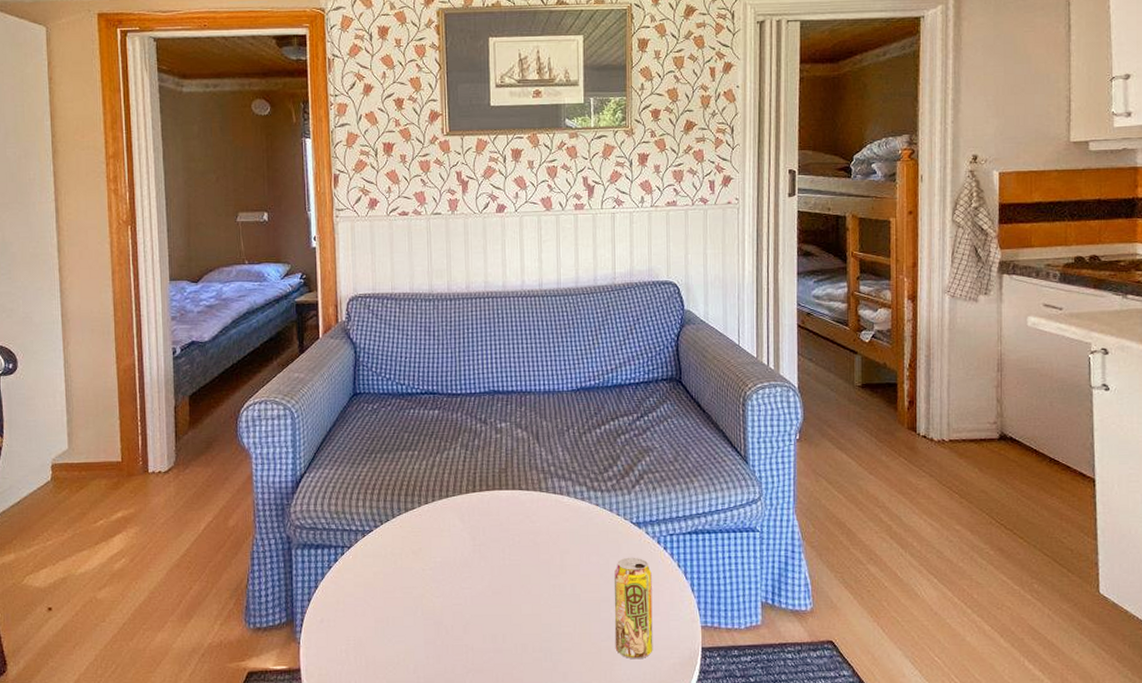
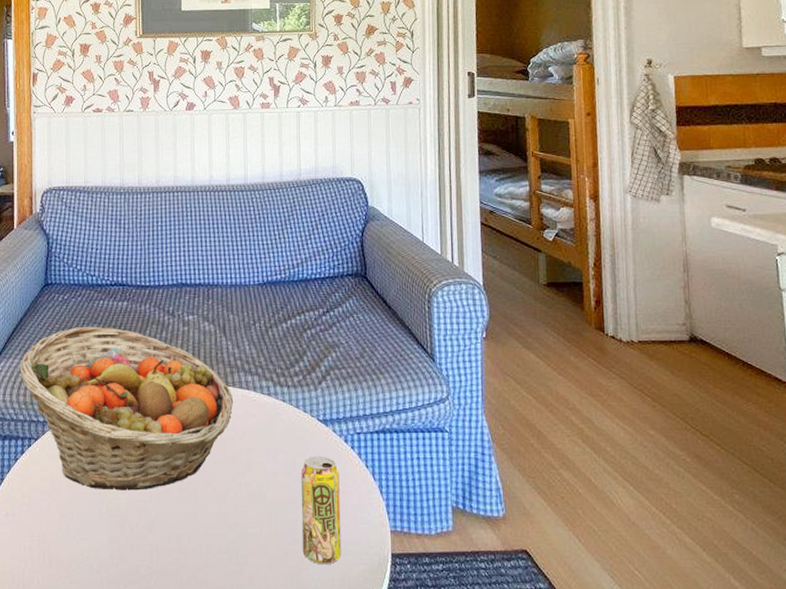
fruit basket: none [330,435,546,595] -> present [19,326,233,491]

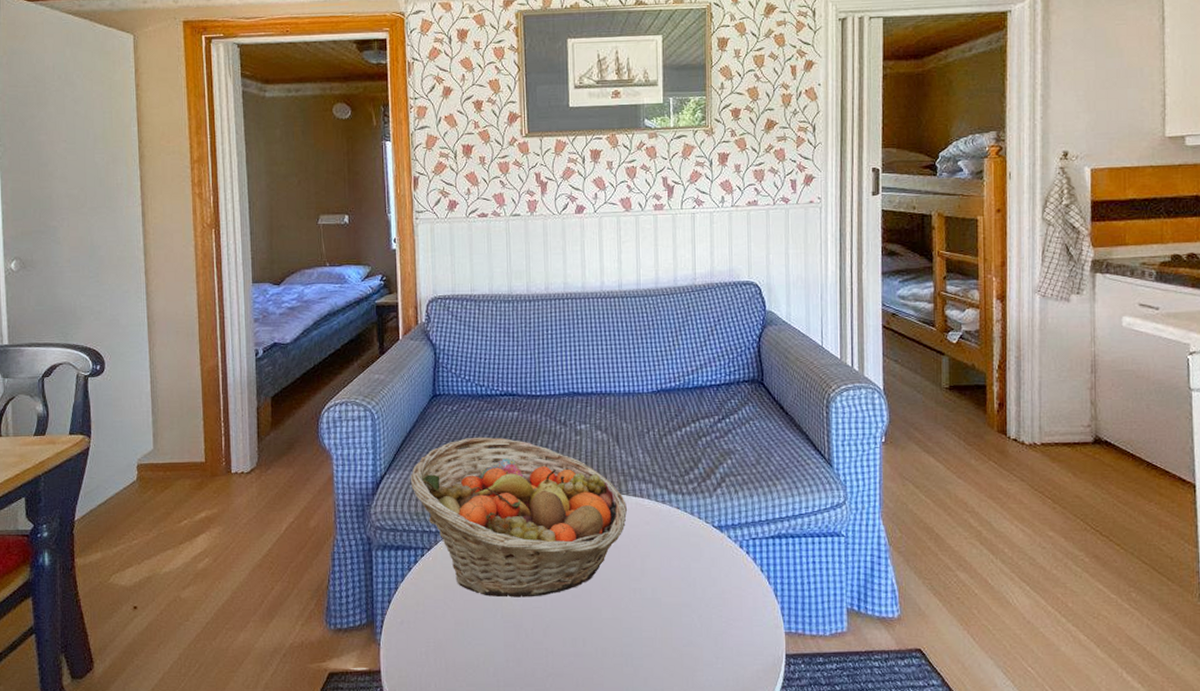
beverage can: present [301,456,342,565] -> none [696,561,736,666]

